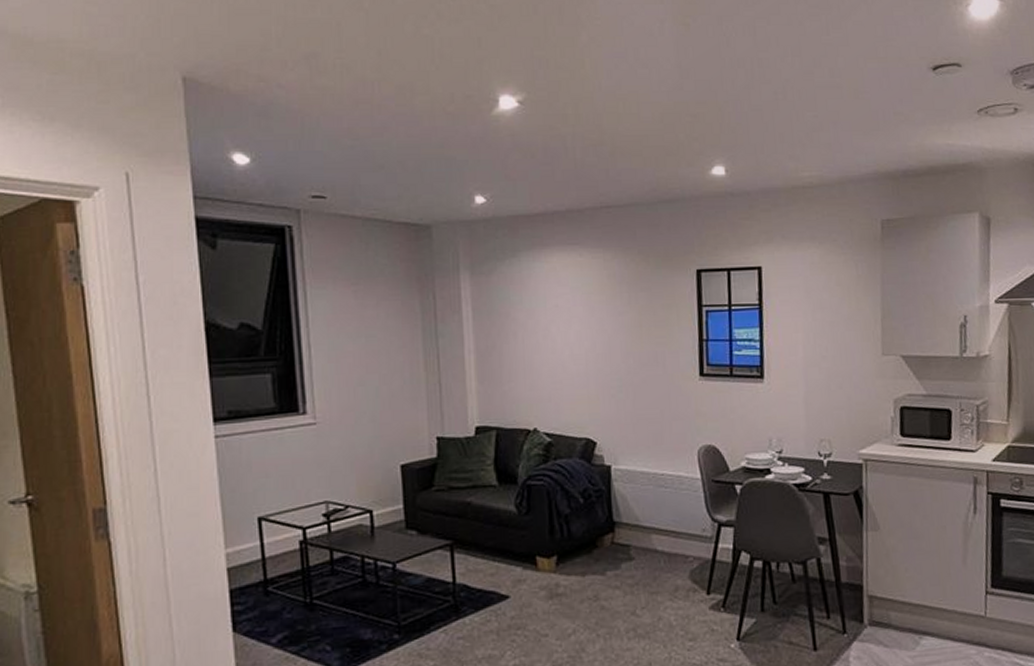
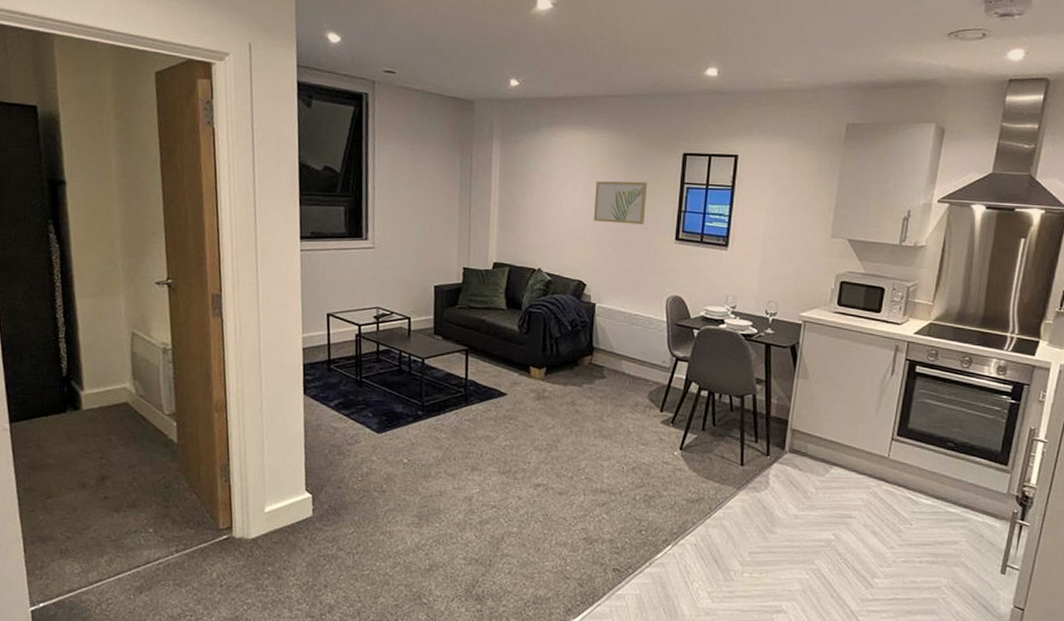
wall art: none [594,308,660,363] -> present [594,181,647,225]

